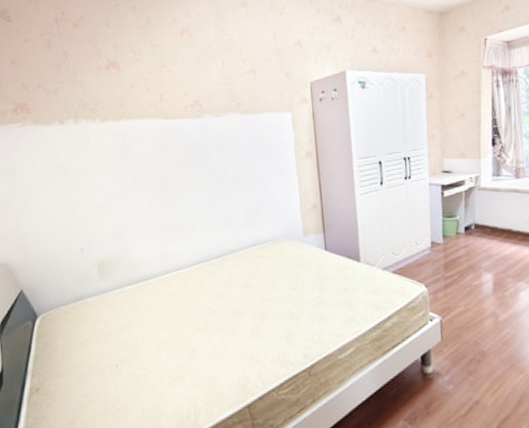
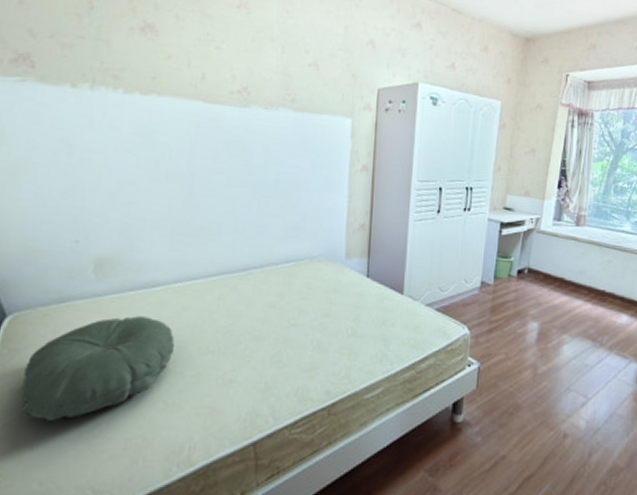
pillow: none [57,305,170,399] -> present [20,316,175,421]

